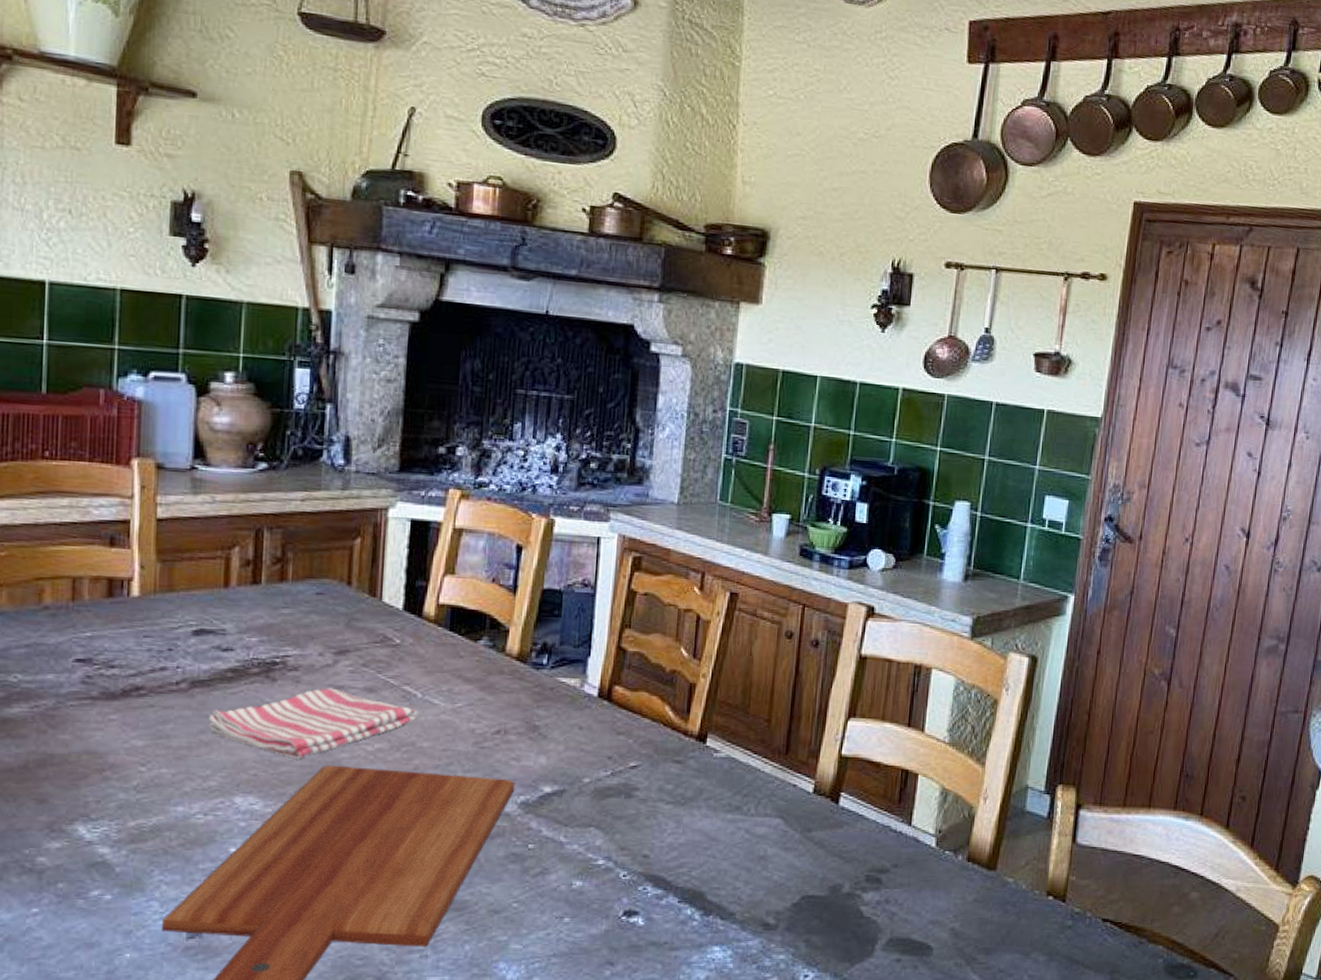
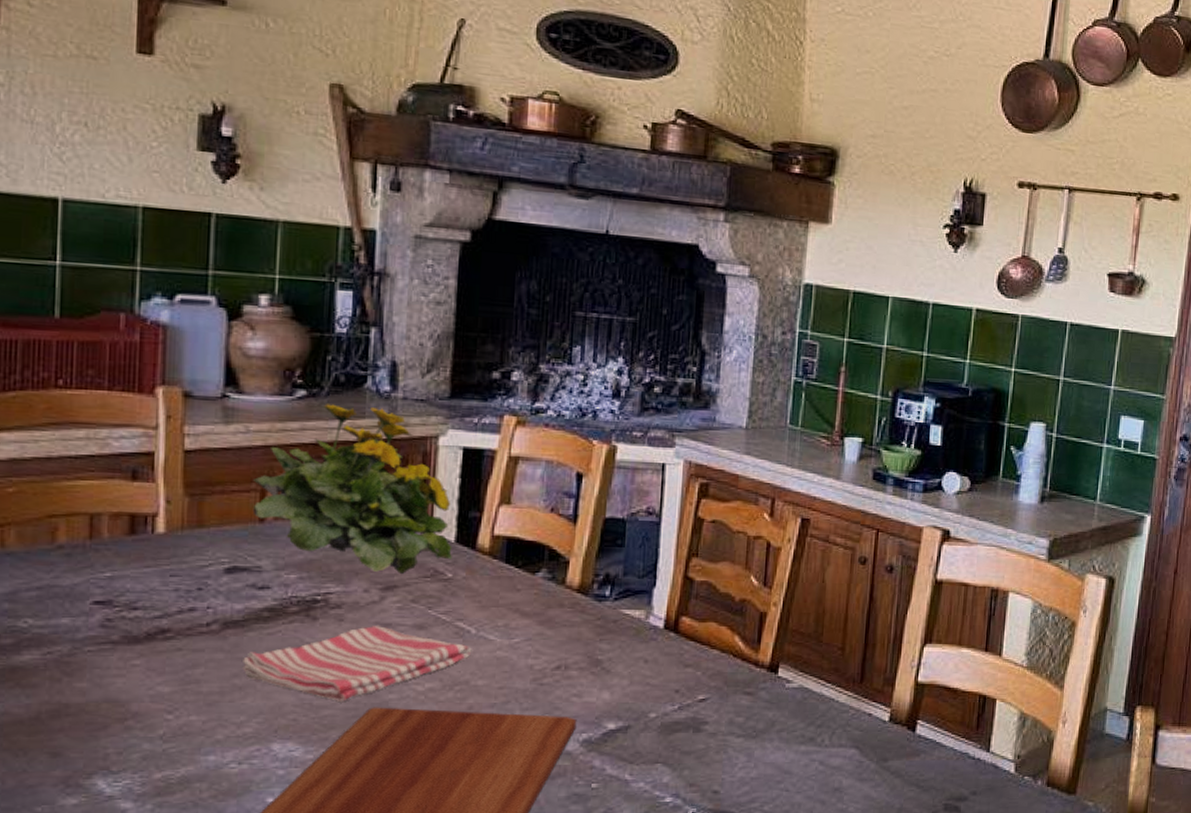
flowering plant: none [218,476,400,640] -> present [252,404,452,575]

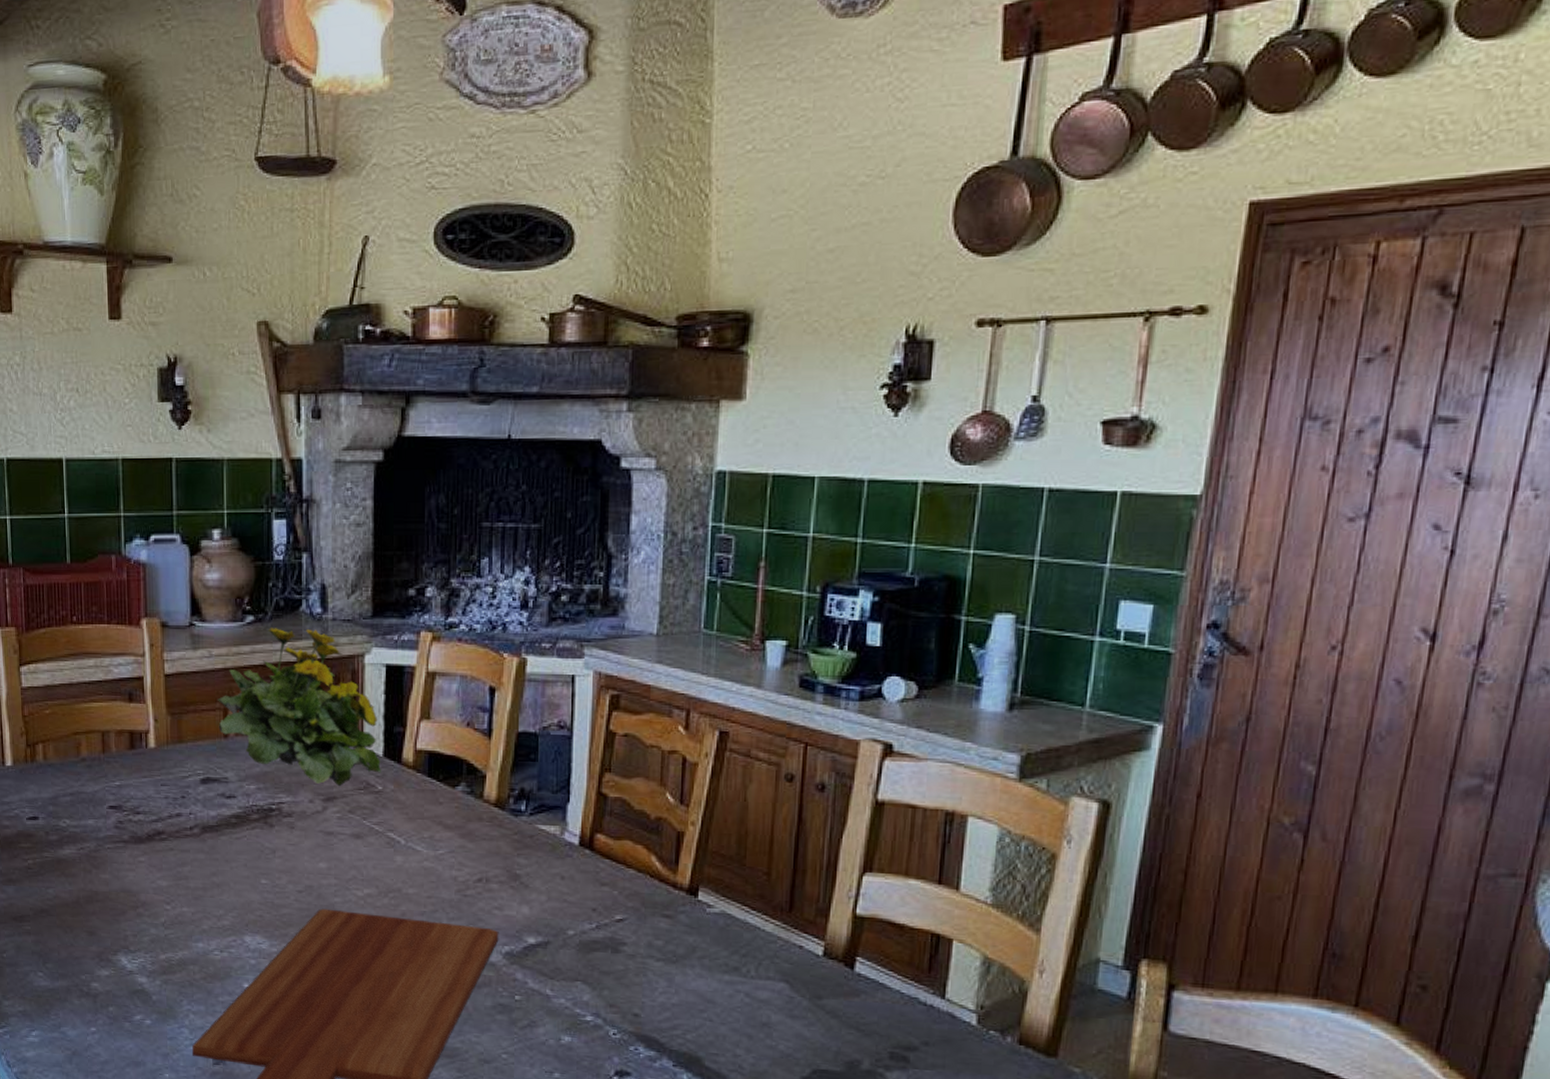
dish towel: present [242,626,472,701] -> none [219,834,402,902]

